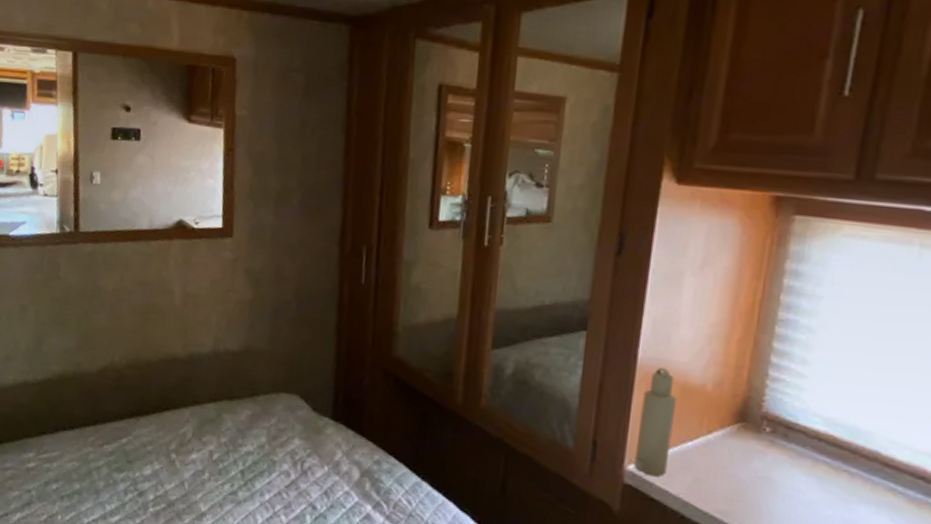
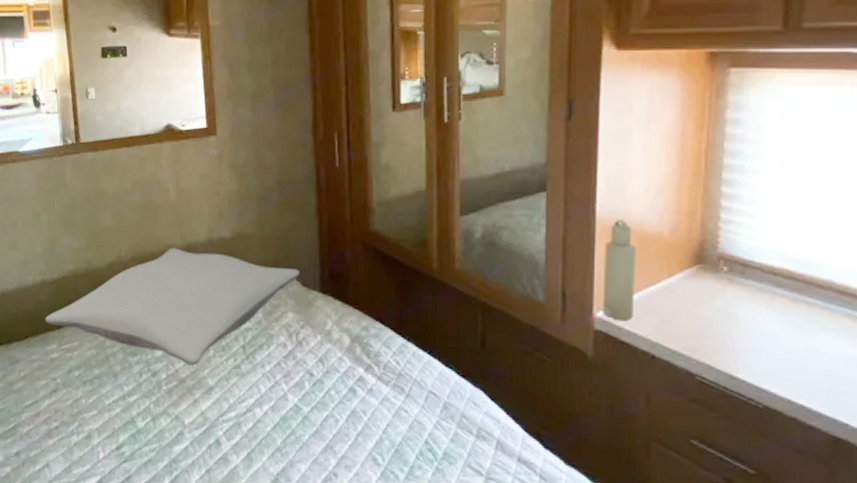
pillow: none [23,356,311,489] -> present [45,247,300,366]

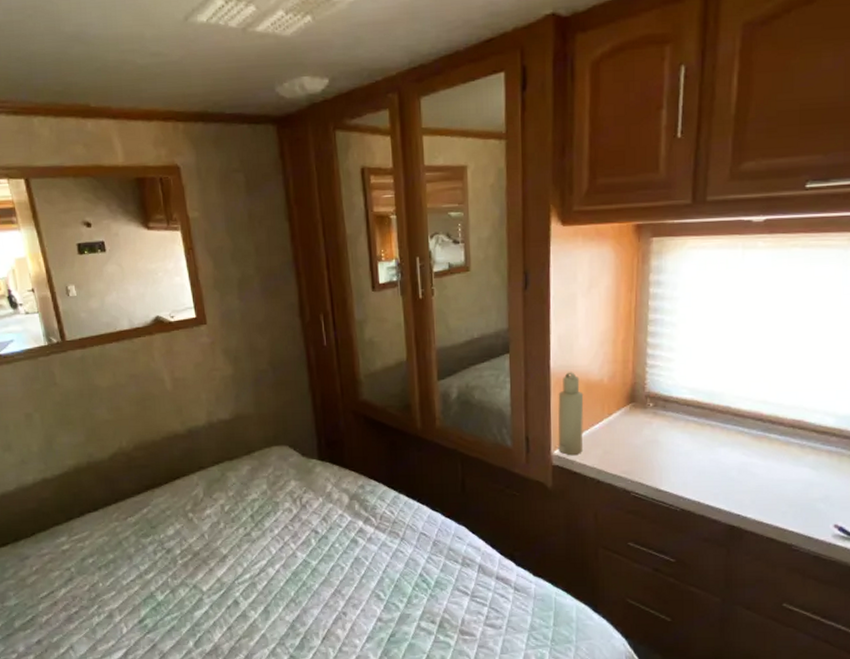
pillow: present [45,247,300,366] -> none [50,434,298,539]

